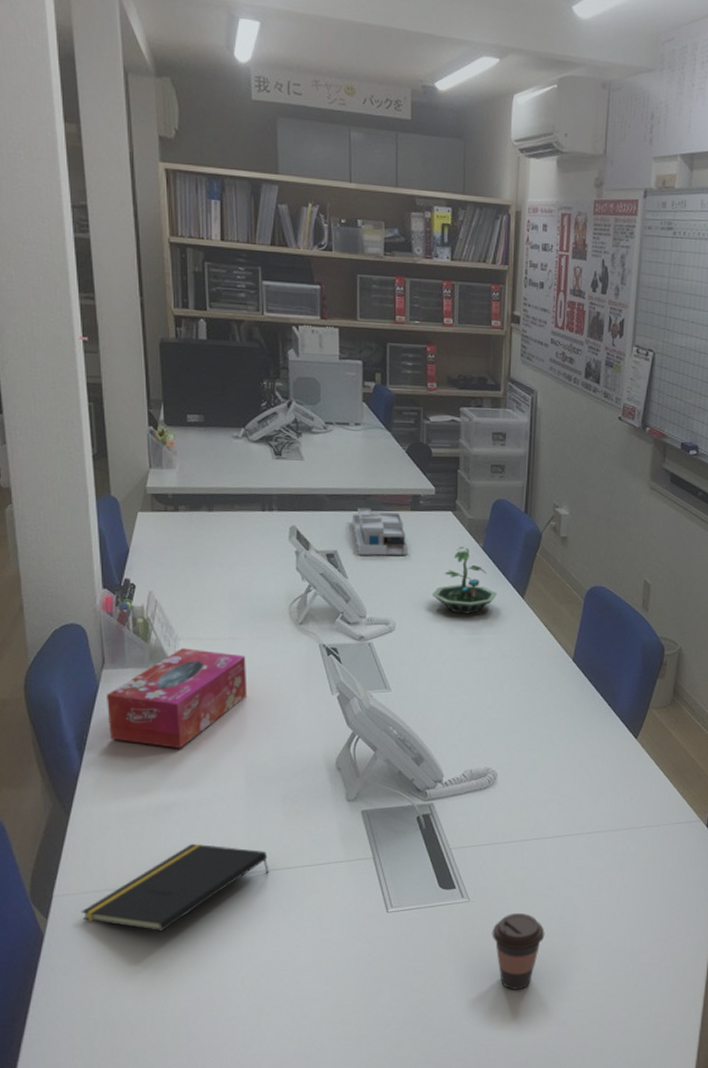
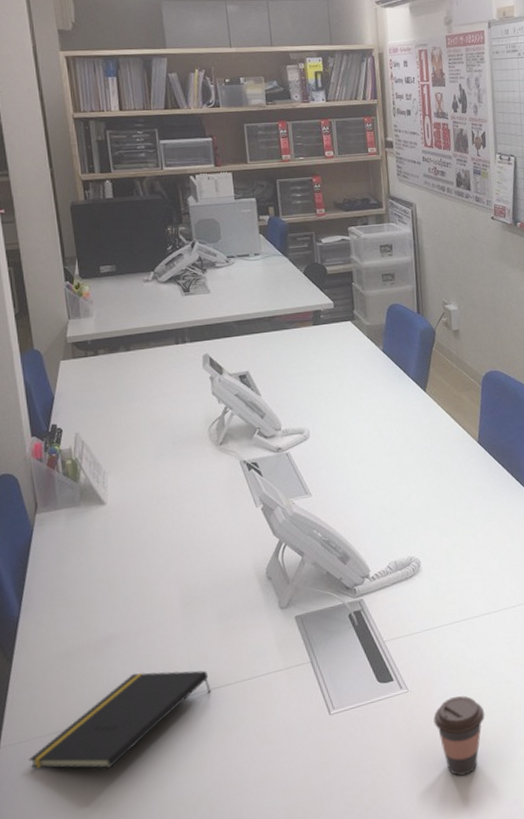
tissue box: present [107,648,248,748] -> none [41,481,176,582]
desk organizer: present [351,507,409,556] -> none [259,328,315,372]
terrarium: present [431,547,498,614] -> none [340,352,402,414]

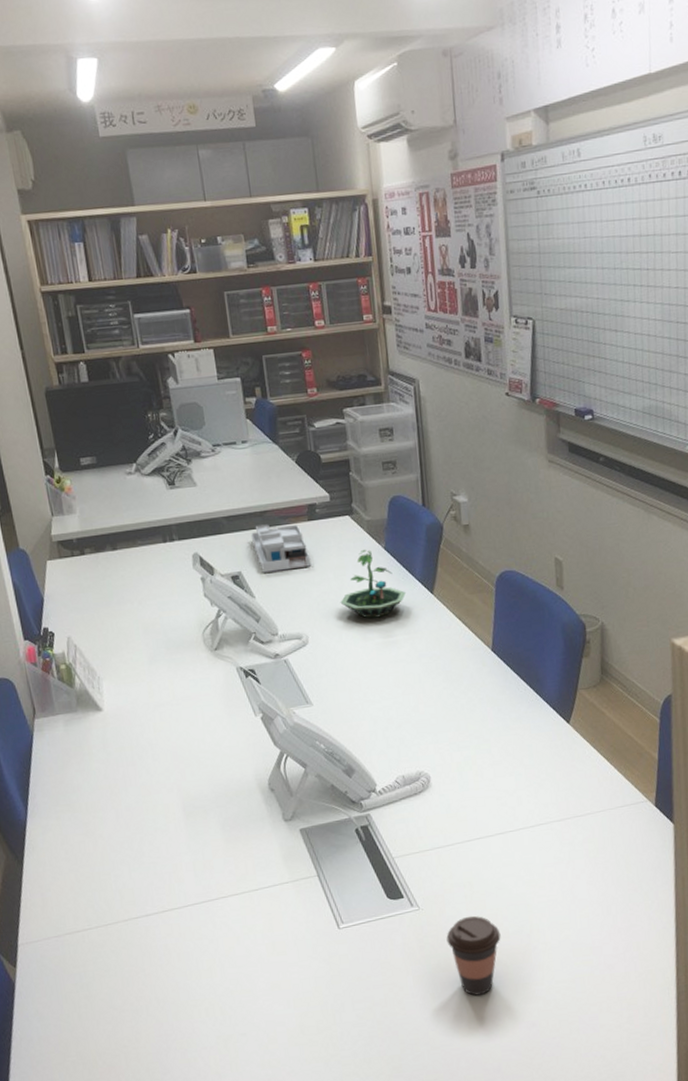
notepad: present [28,670,211,769] -> none [45,879,218,970]
desk organizer: none [259,328,315,372] -> present [250,524,312,573]
terrarium: none [340,352,402,414] -> present [340,549,407,619]

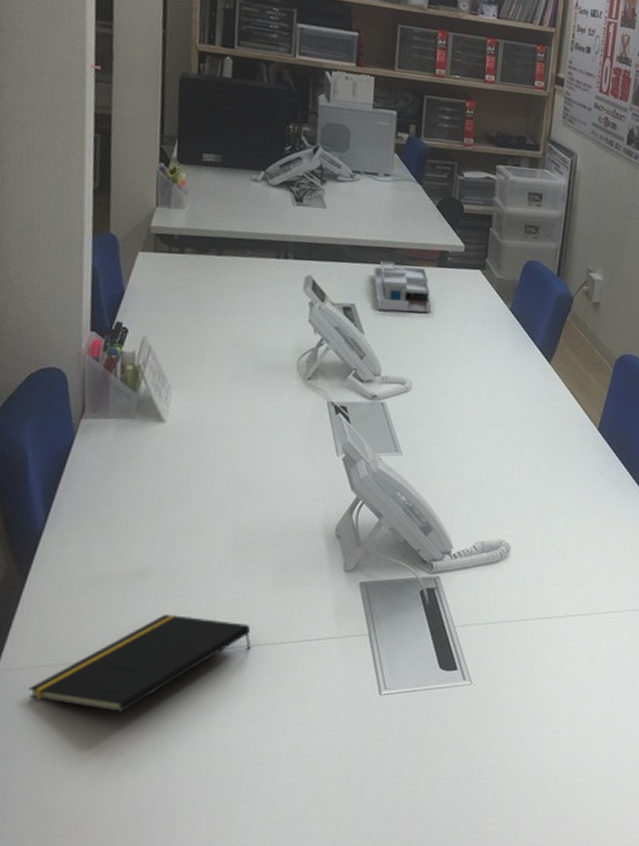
notepad: none [45,879,218,970] -> present [28,614,251,712]
terrarium: present [340,549,407,619] -> none [453,307,524,377]
coffee cup: present [446,916,501,996] -> none [493,697,551,783]

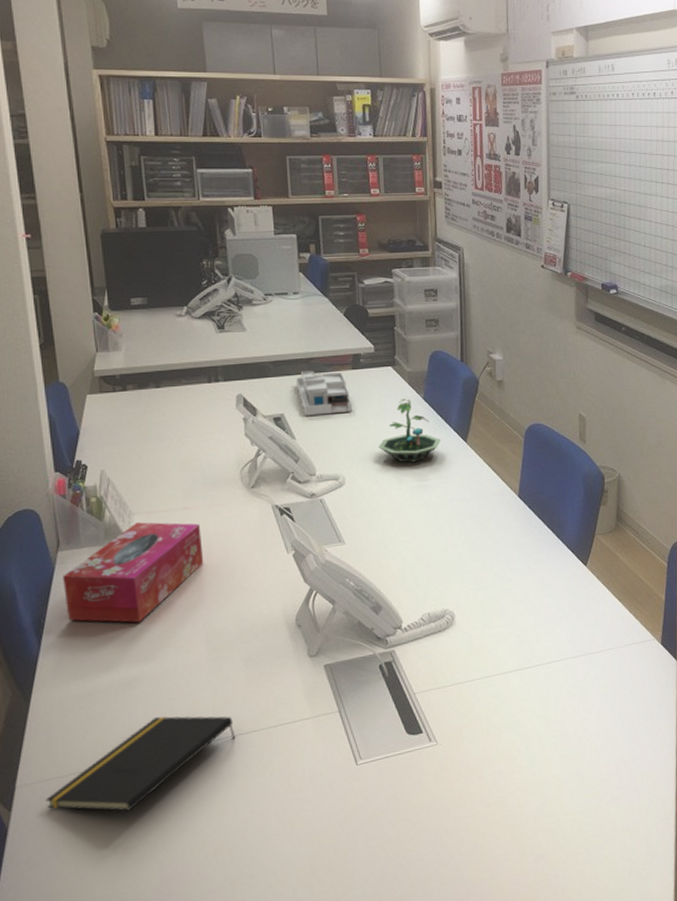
tissue box: none [82,399,245,508] -> present [63,522,204,623]
terrarium: none [453,307,524,377] -> present [378,399,442,463]

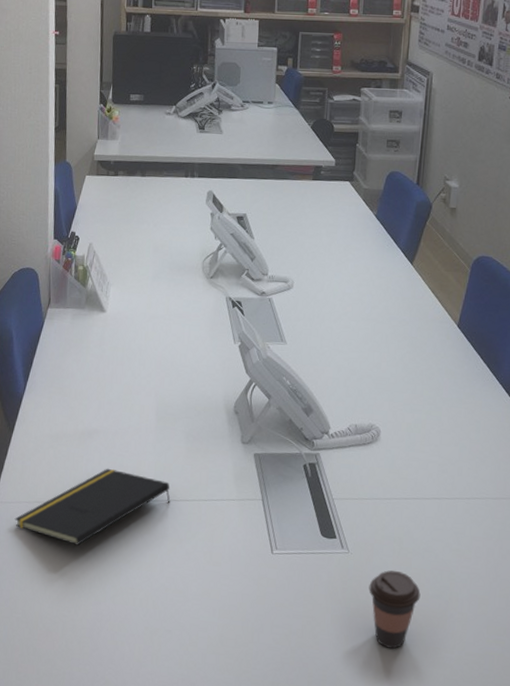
tissue box: present [63,522,204,623] -> none [49,294,164,382]
desk organizer: present [295,370,353,416] -> none [260,176,309,220]
terrarium: present [378,399,442,463] -> none [327,214,389,277]
coffee cup: none [462,750,515,830] -> present [369,570,421,649]

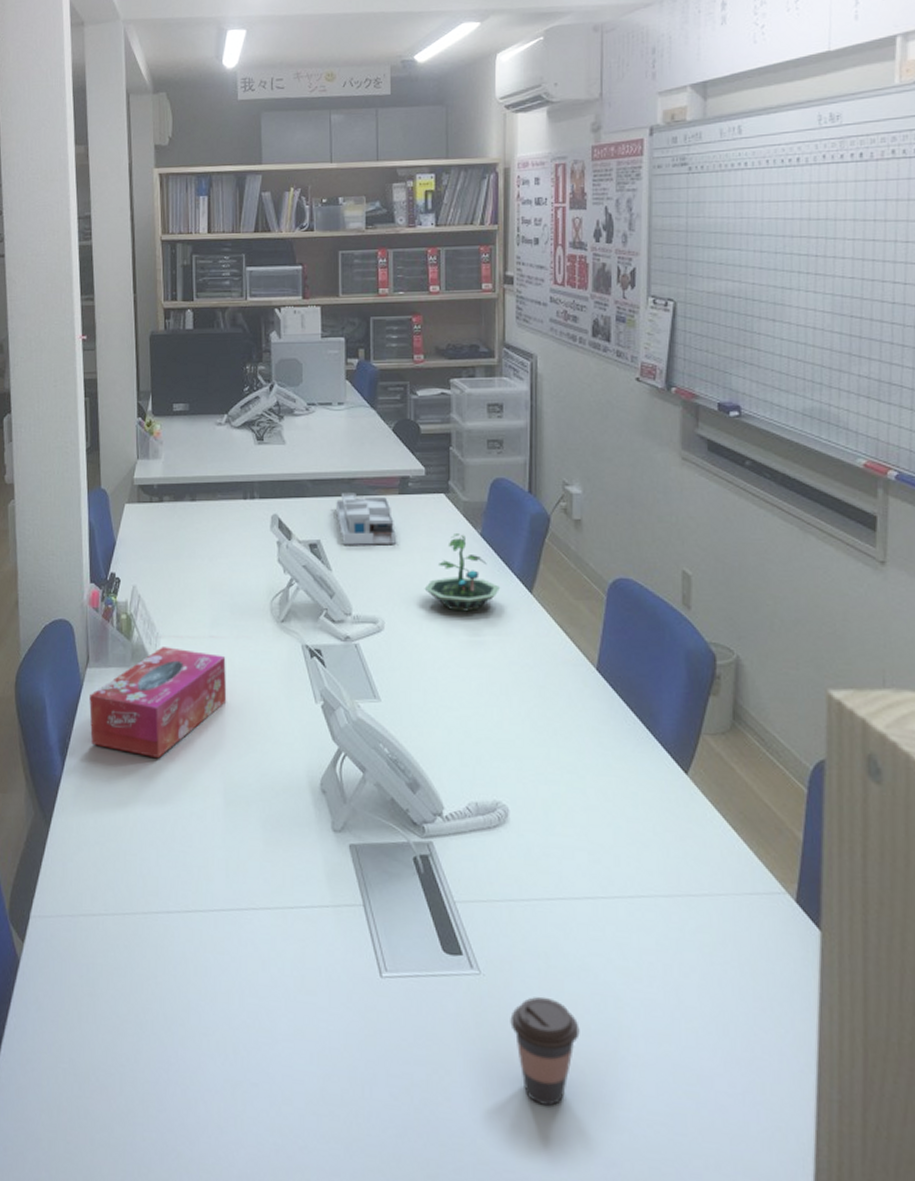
notepad: present [14,468,171,546] -> none [55,868,248,971]
tissue box: none [49,294,164,382] -> present [89,647,227,758]
desk organizer: none [260,176,309,220] -> present [335,492,397,545]
terrarium: none [327,214,389,277] -> present [424,534,501,612]

